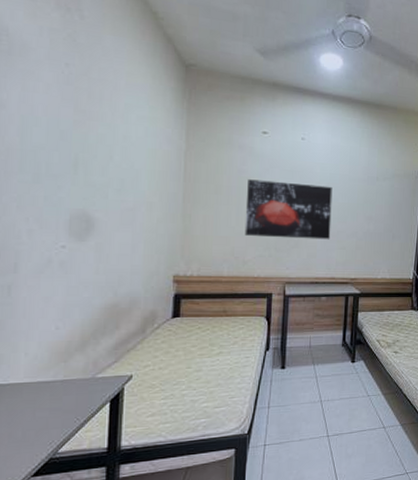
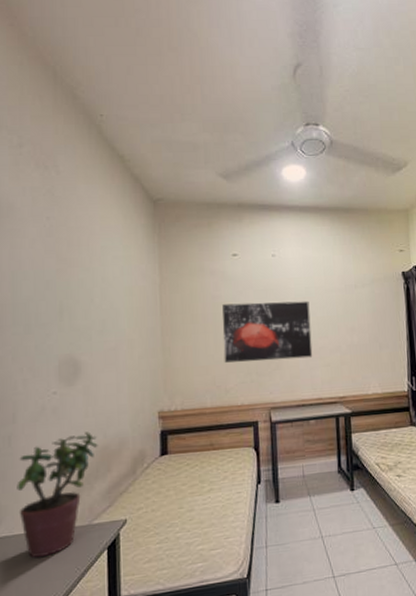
potted plant: none [15,288,108,407] -> present [17,432,98,558]

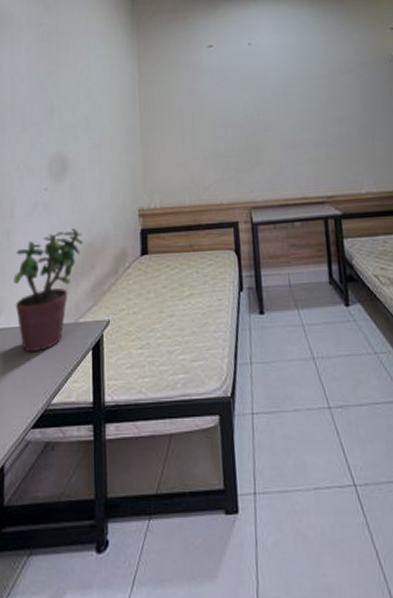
wall art: present [222,301,313,363] -> none [199,90,296,159]

